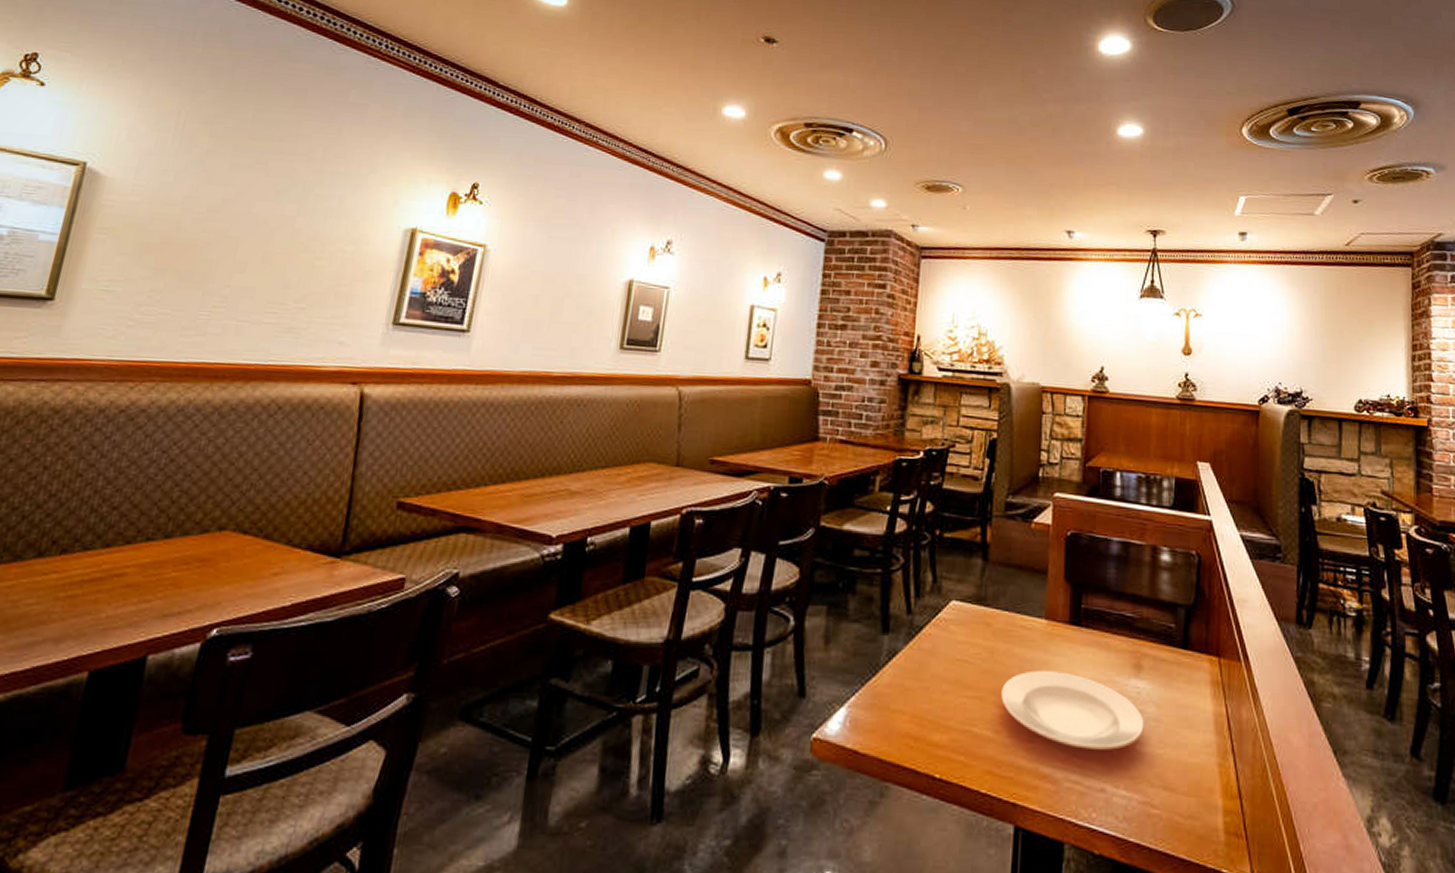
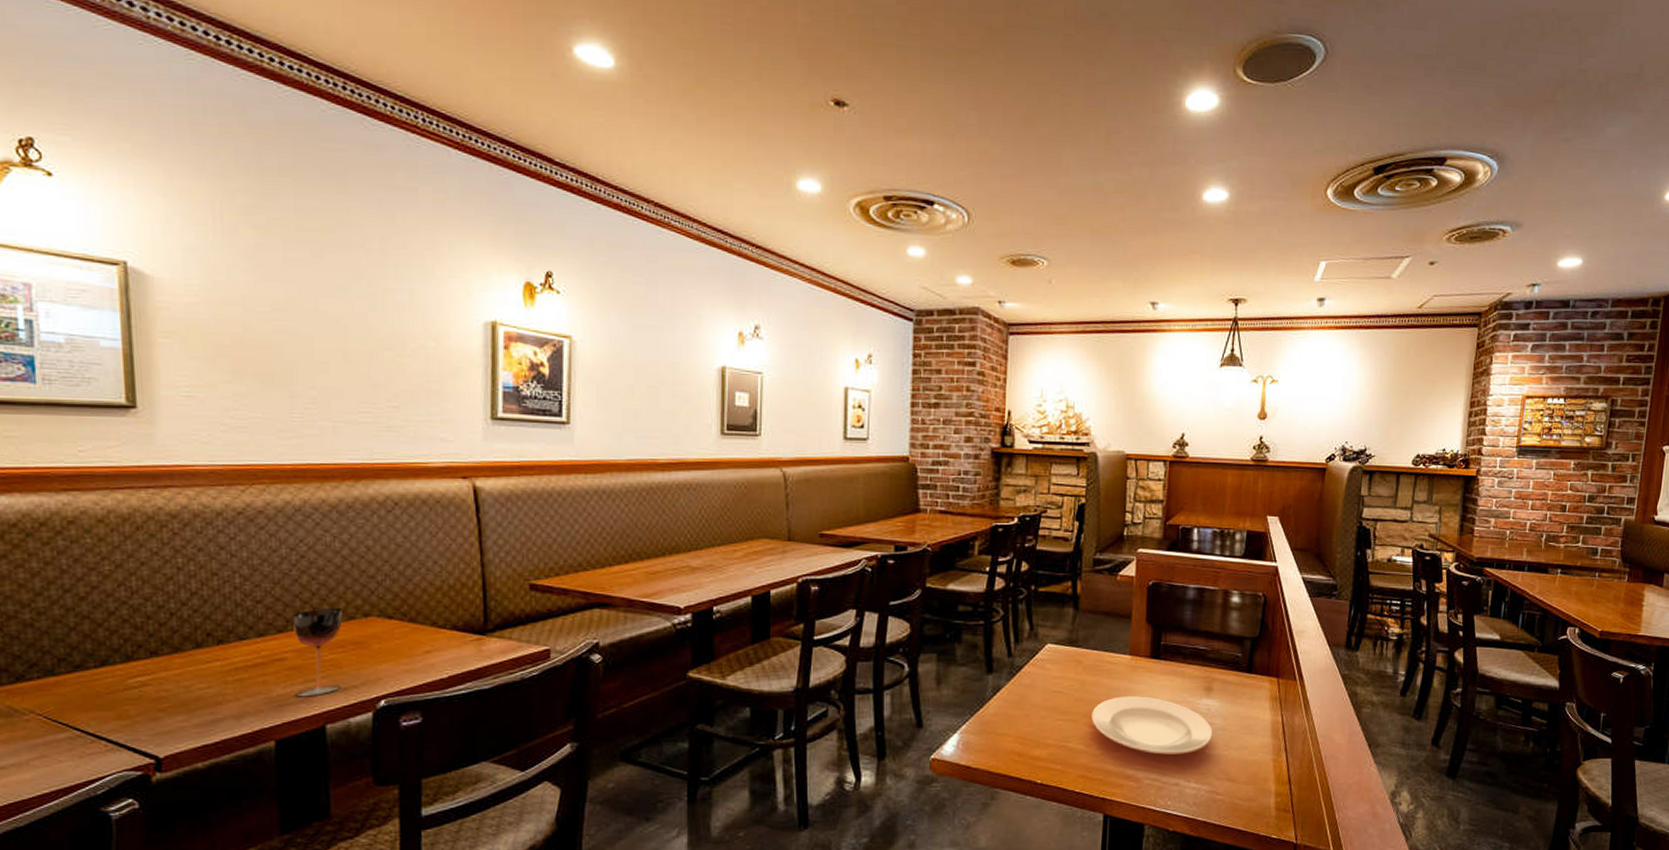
wineglass: none [124,518,199,621] -> present [293,607,344,697]

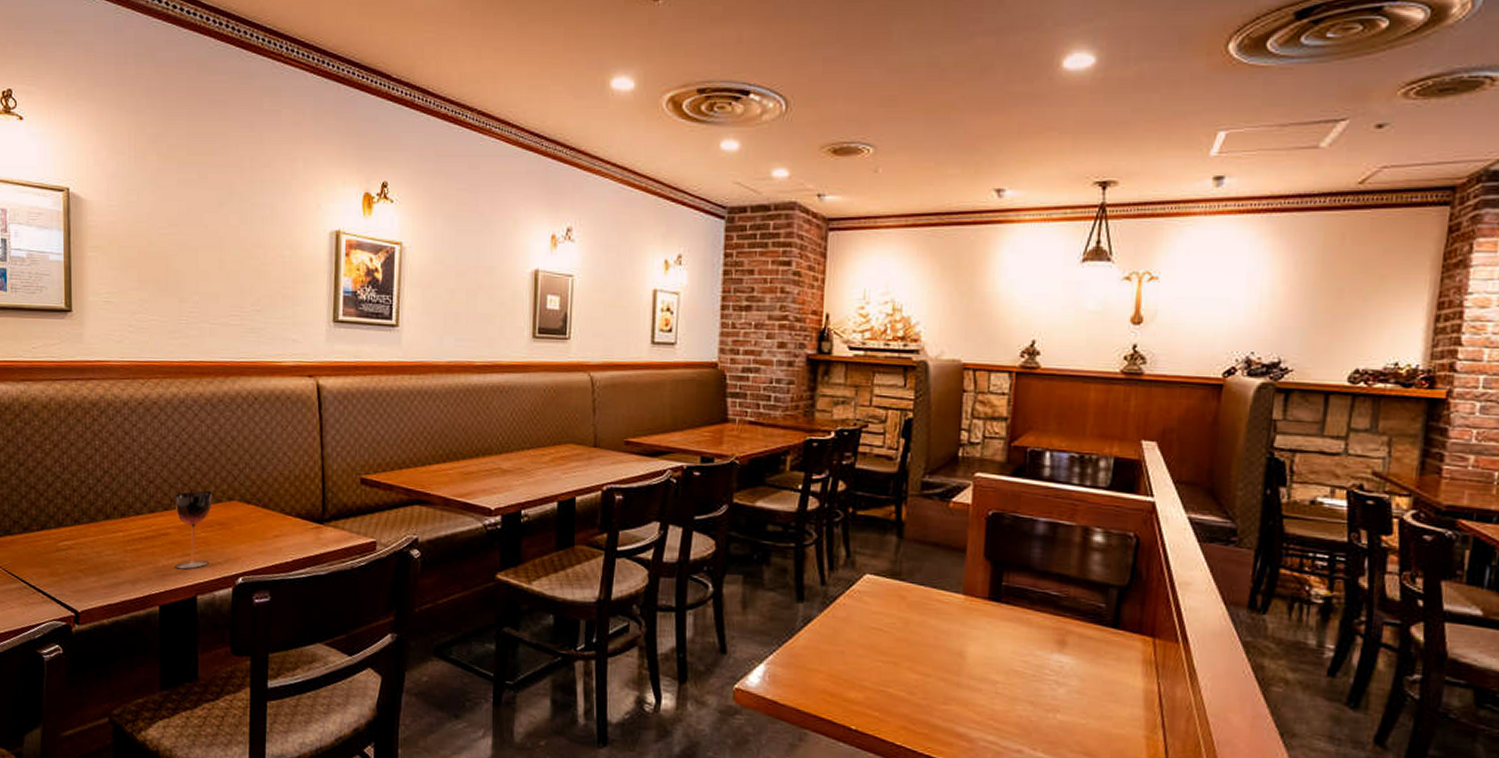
plate: present [1090,696,1214,755] -> none [915,641,1068,717]

